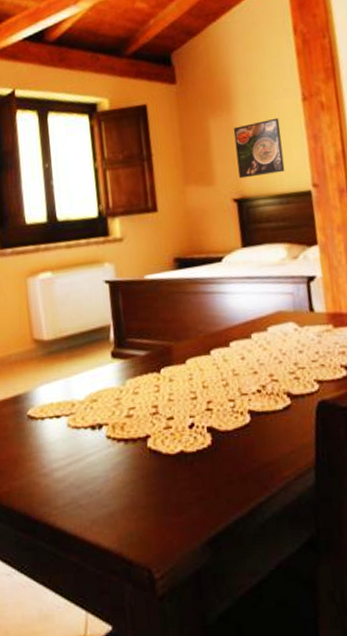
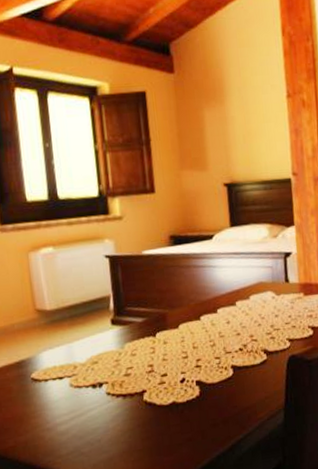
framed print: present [233,117,285,179] -> none [225,111,270,166]

